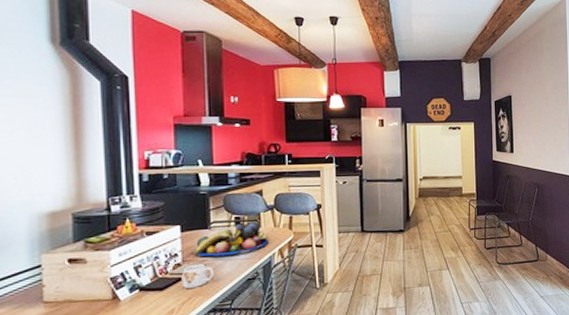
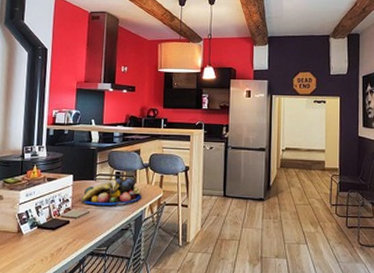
mug: present [181,263,214,288] -> none [69,210,95,231]

